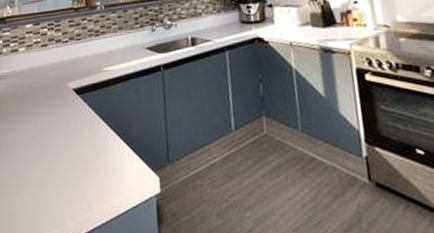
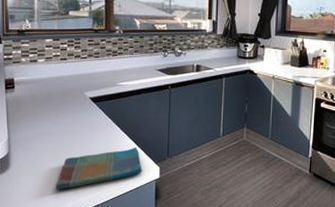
dish towel: none [40,150,139,211] -> present [56,147,142,190]

